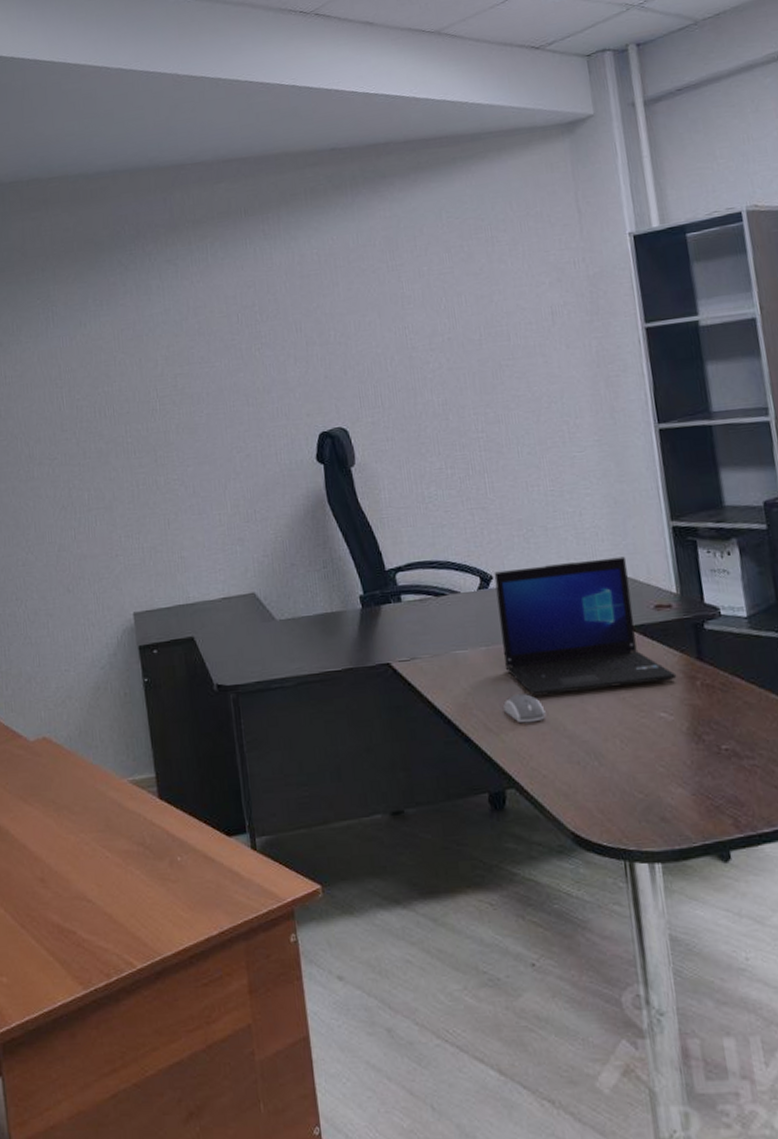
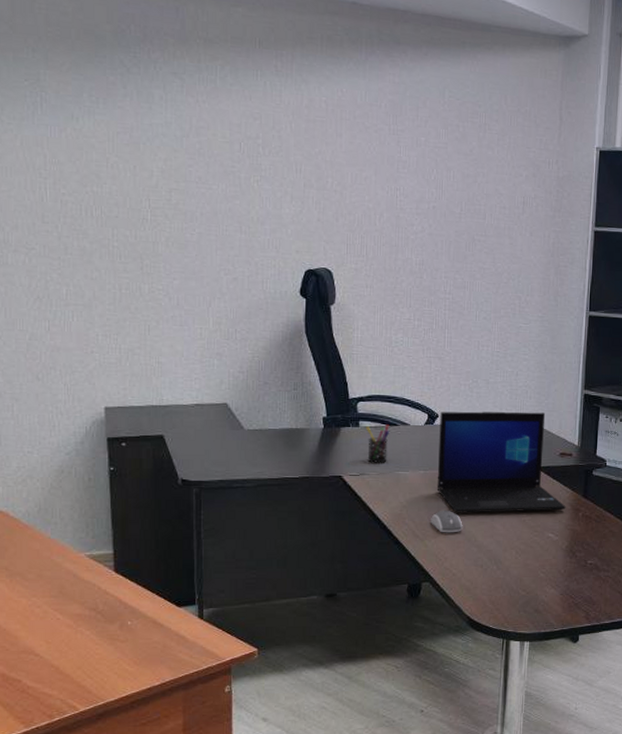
pen holder: none [409,595,440,644] -> present [365,424,390,463]

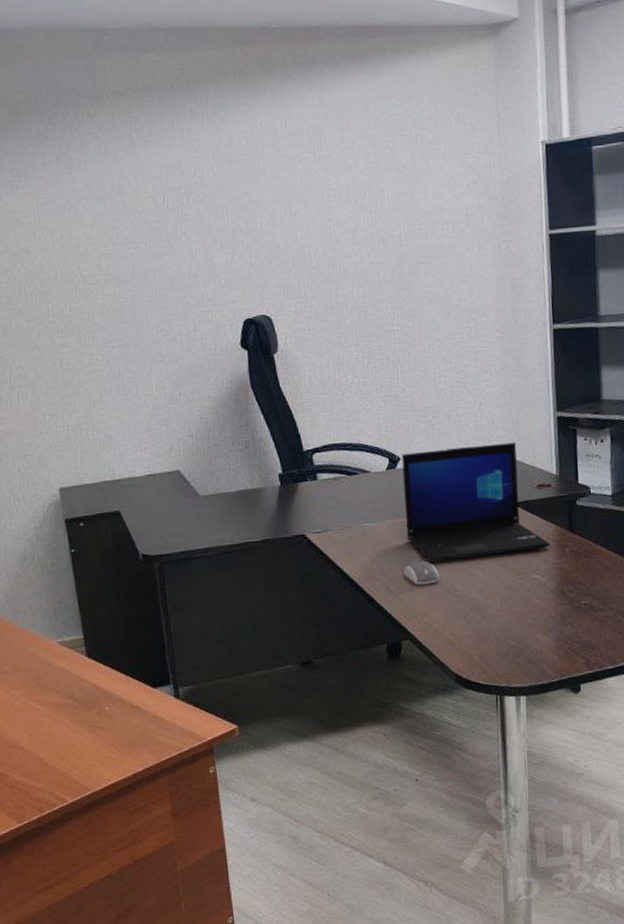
pen holder: present [365,424,390,463] -> none [324,474,351,517]

